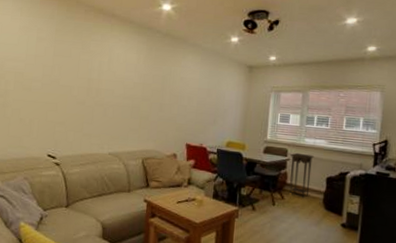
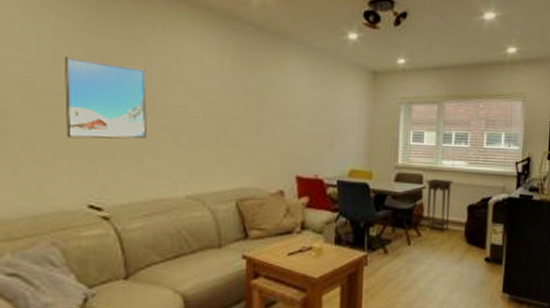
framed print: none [38,55,89,111] -> present [65,55,147,139]

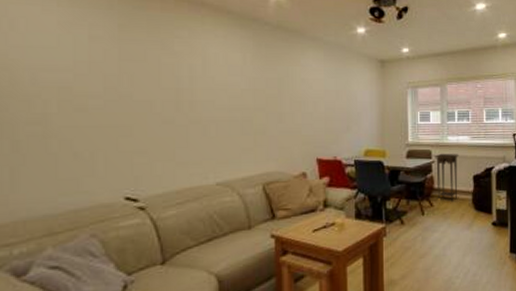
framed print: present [65,55,147,139] -> none [99,61,177,137]

